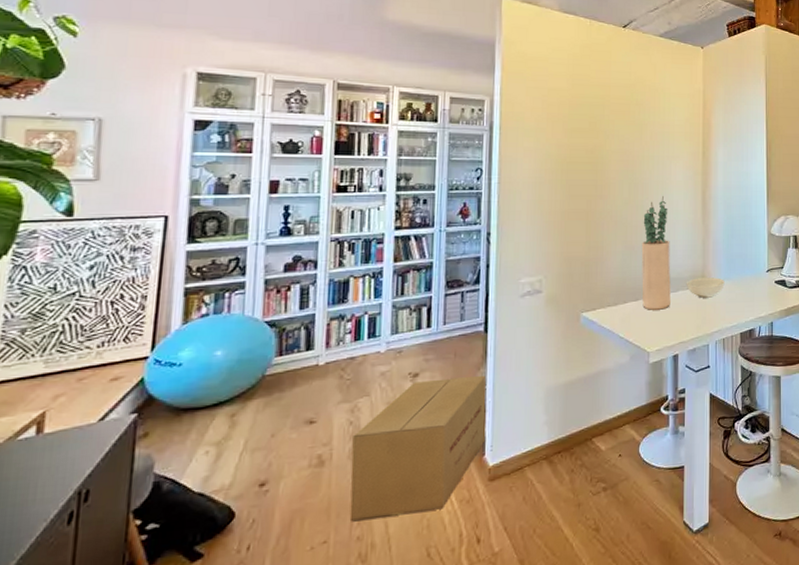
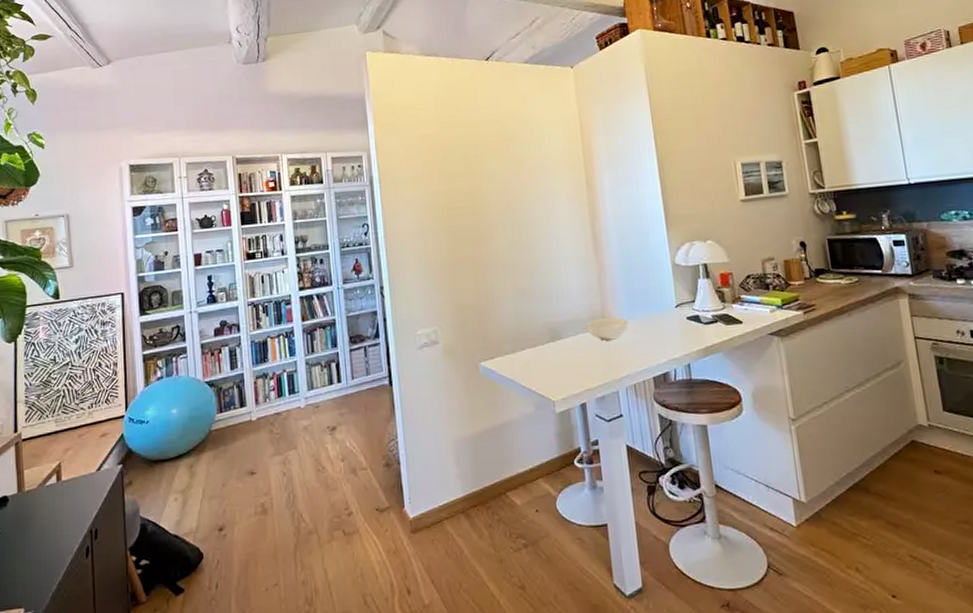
box: present [350,375,486,522] -> none [287,428,404,567]
vase: present [641,196,671,310] -> none [530,233,571,357]

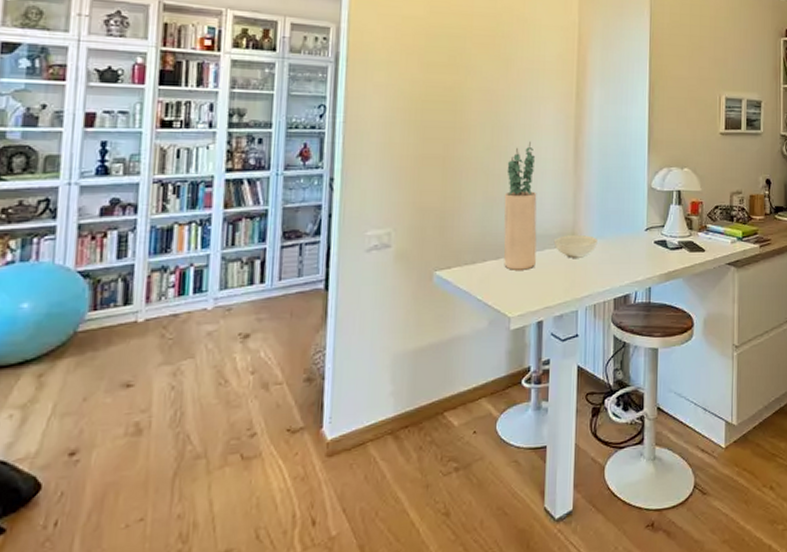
vase: none [530,233,571,357] -> present [503,142,538,270]

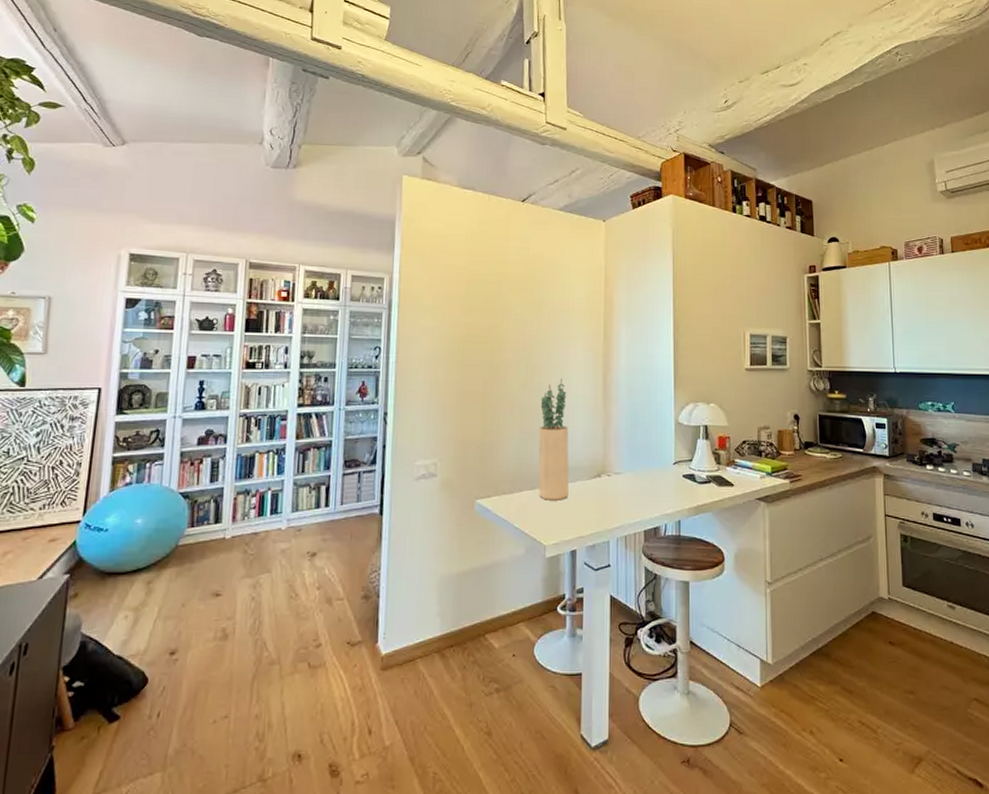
bowl: present [553,235,598,258] -> none [585,468,627,490]

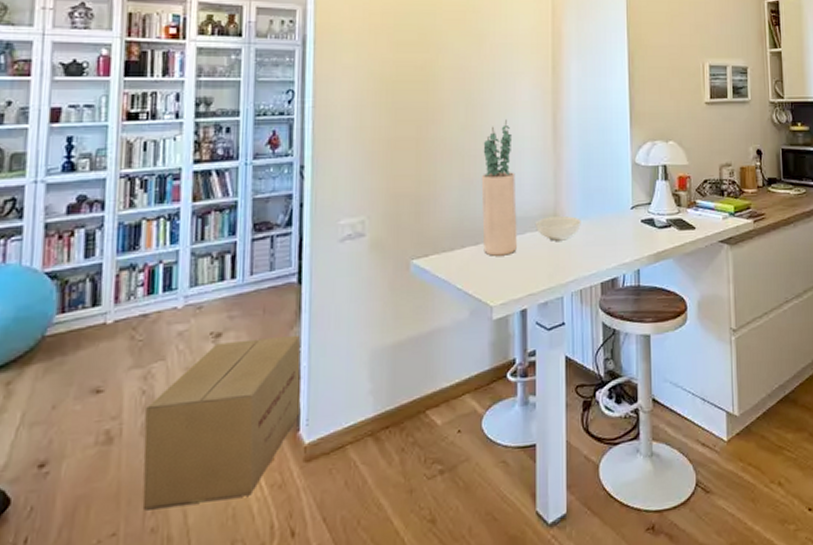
box: none [249,559,380,699] -> present [142,334,301,511]
bowl: none [585,468,627,490] -> present [535,216,581,241]

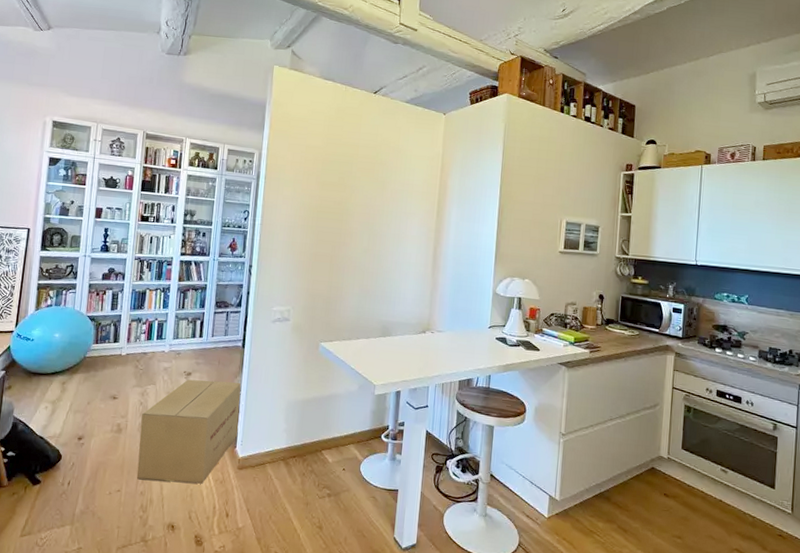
vase: present [481,120,517,256] -> none [372,248,402,350]
bowl: present [535,216,581,241] -> none [412,325,448,345]

